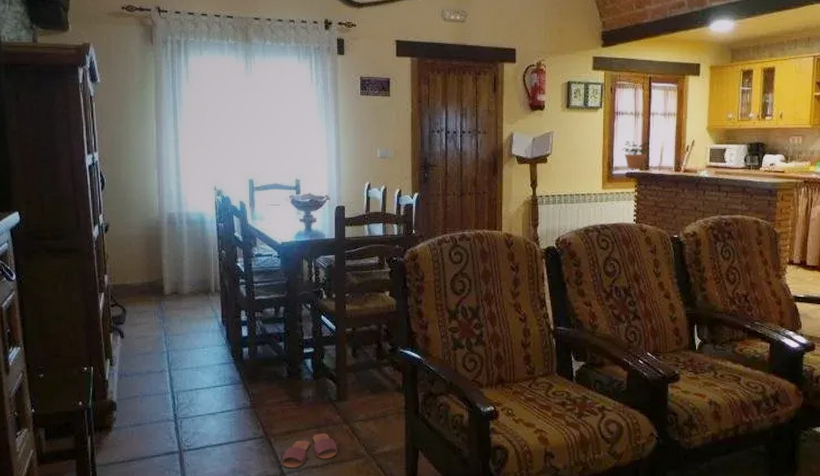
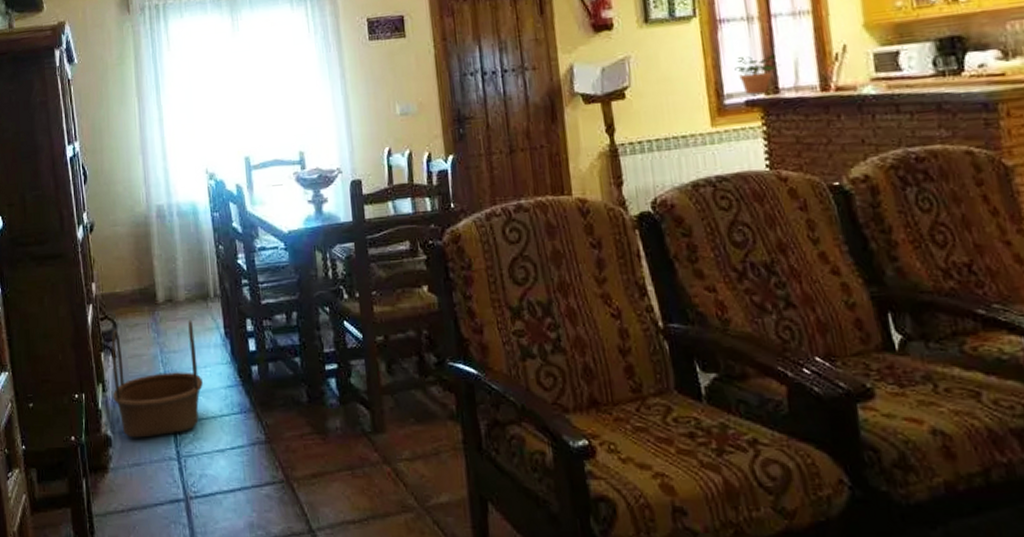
basket: none [119,309,200,404] -> present [111,319,203,438]
slippers: present [282,432,337,469] -> none [309,476,379,524]

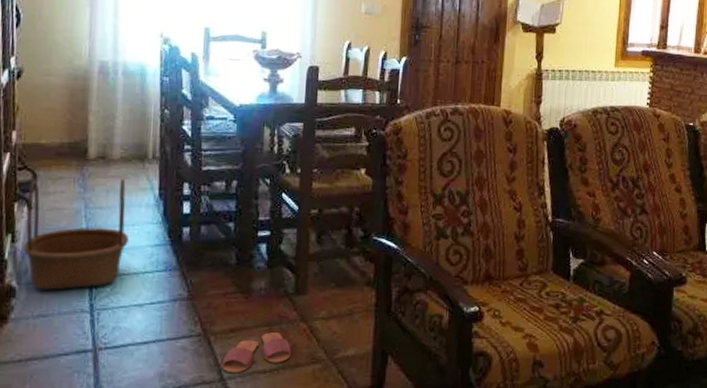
slippers: none [309,476,379,524] -> present [222,331,291,374]
potted plant: present [734,54,780,94] -> none [639,16,671,47]

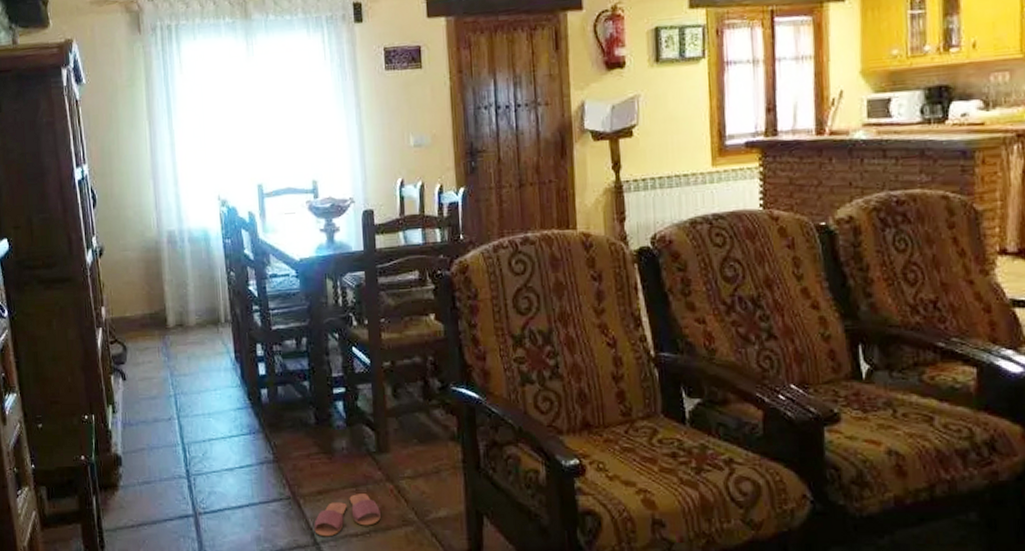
basket: present [23,178,129,290] -> none [121,344,213,458]

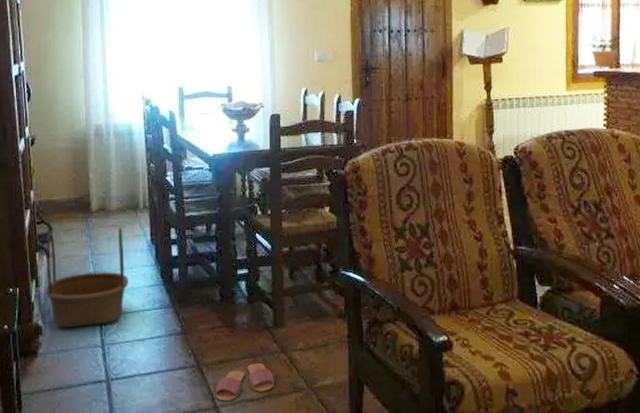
basket: none [121,344,213,458] -> present [45,227,128,328]
potted plant: none [738,97,780,136] -> present [589,36,622,67]

